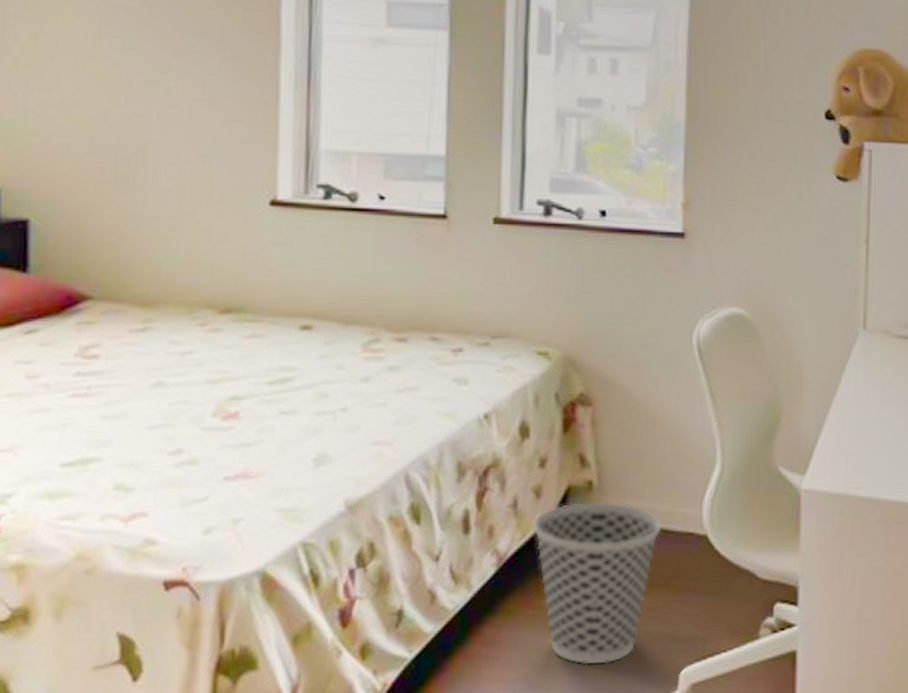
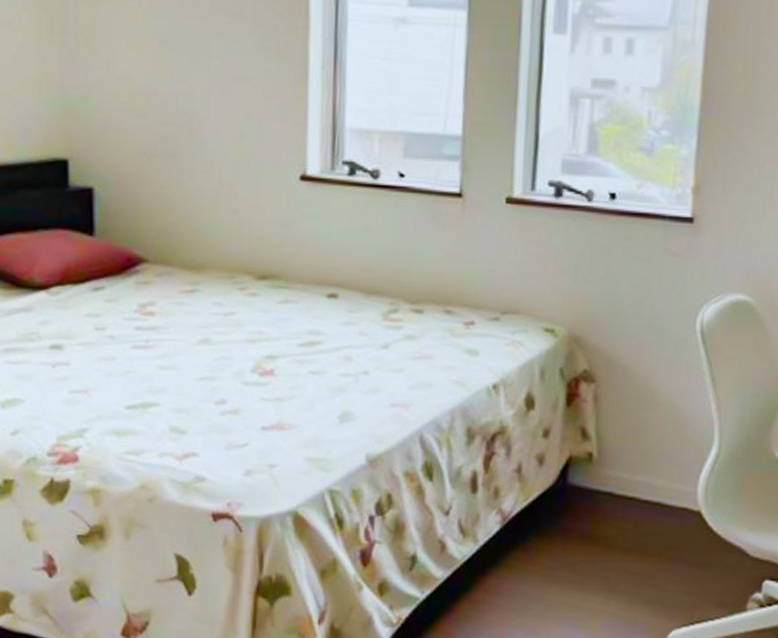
wastebasket: present [532,502,662,665] -> none [534,472,657,621]

